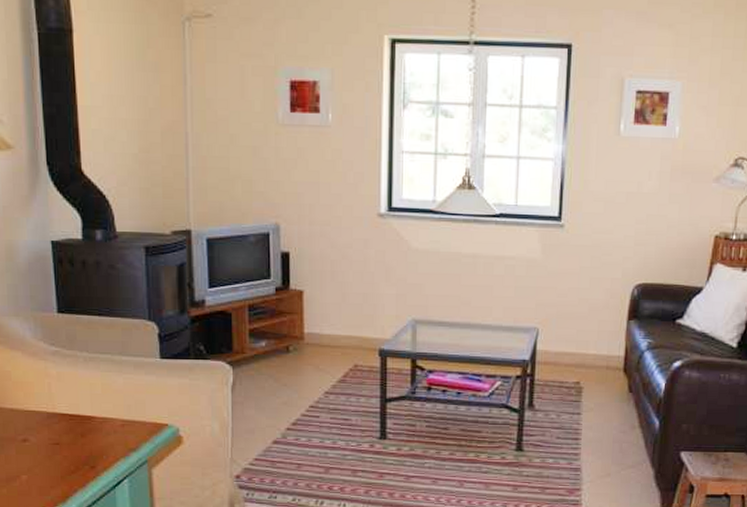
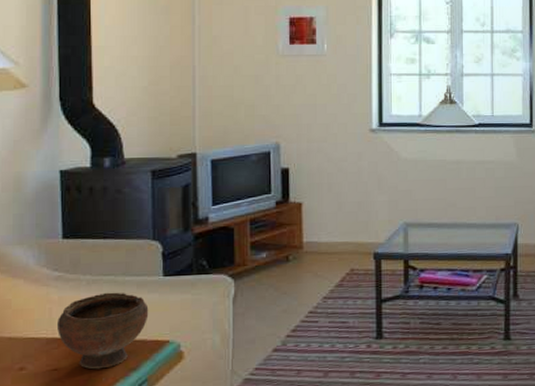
bowl: none [57,371,147,447] -> present [57,292,149,370]

